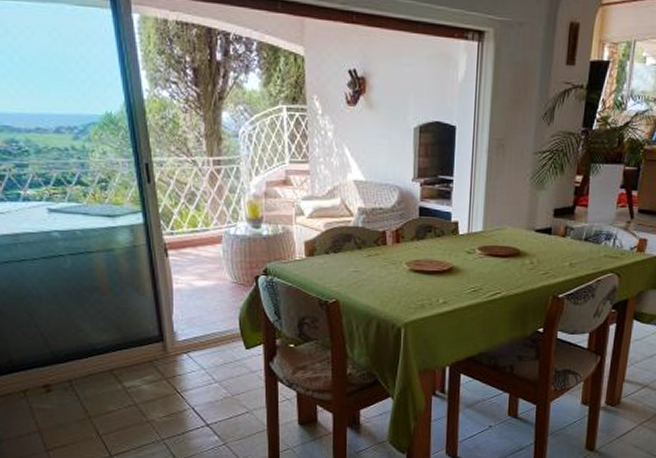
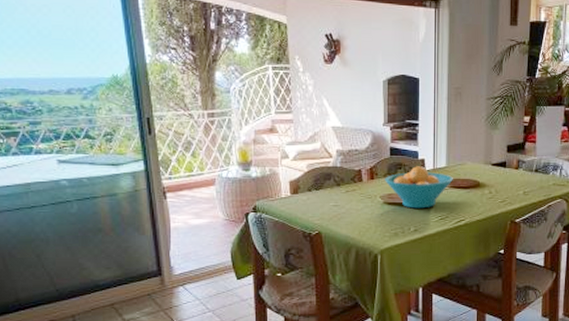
fruit bowl: none [412,229,490,278] -> present [385,166,453,209]

